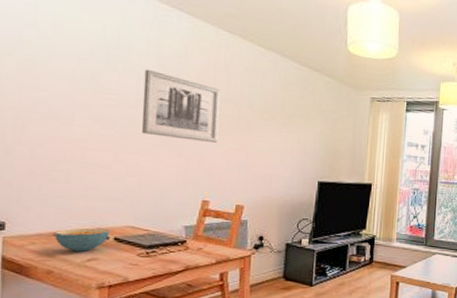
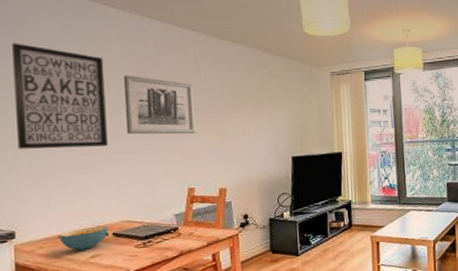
wall art: none [18,16,125,143] -> present [12,43,107,149]

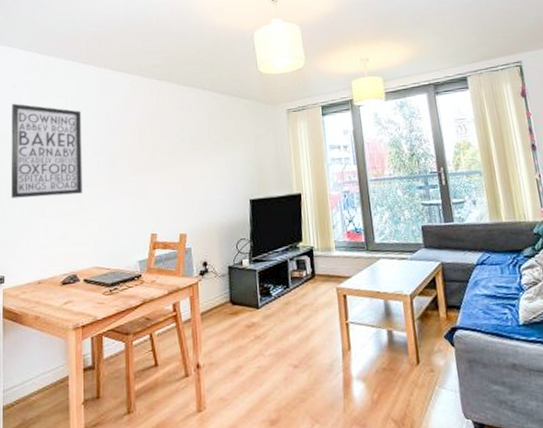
cereal bowl: present [60,225,108,251] -> none [40,271,80,296]
wall art: present [123,75,195,135] -> none [97,125,158,181]

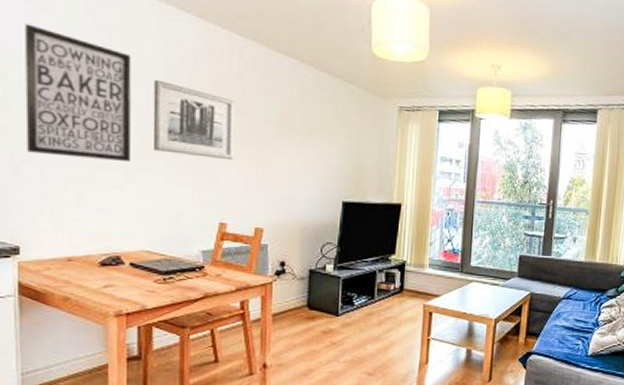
wall art: none [97,125,158,181] -> present [153,79,235,159]

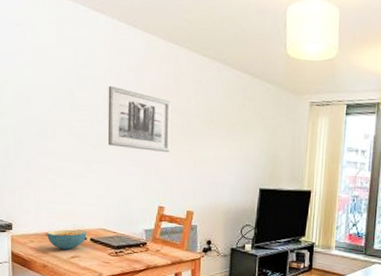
wall art: present [25,23,132,161] -> none [15,44,92,155]
cereal bowl: none [70,252,125,278] -> present [47,229,87,250]

